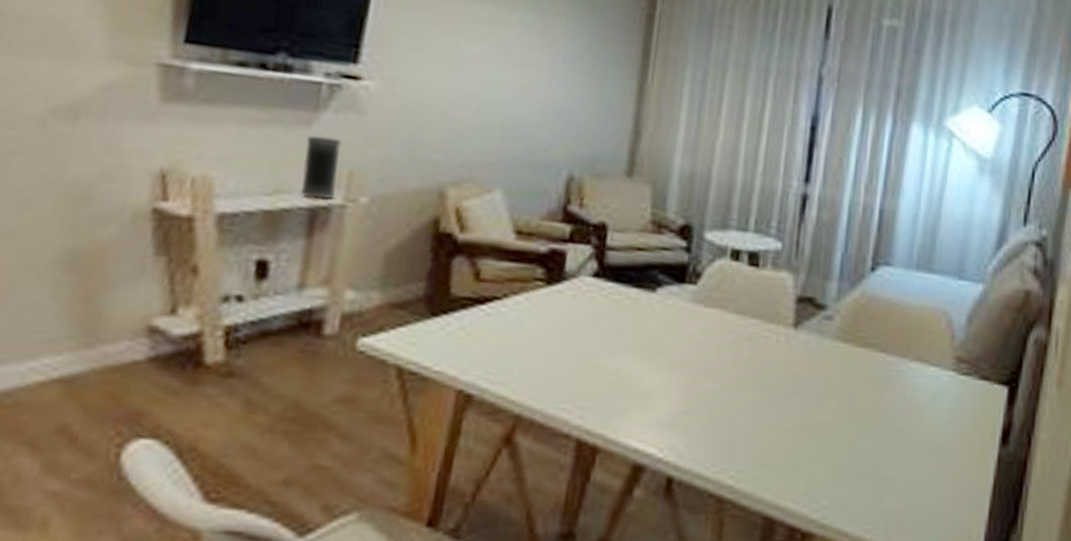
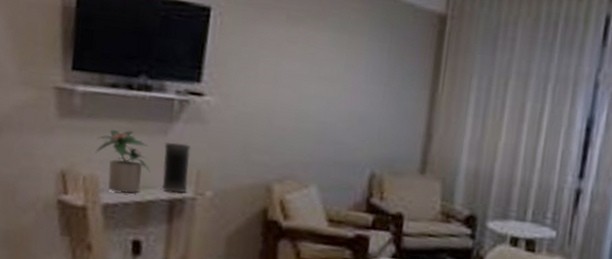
potted plant: none [210,118,286,200] -> present [95,129,150,193]

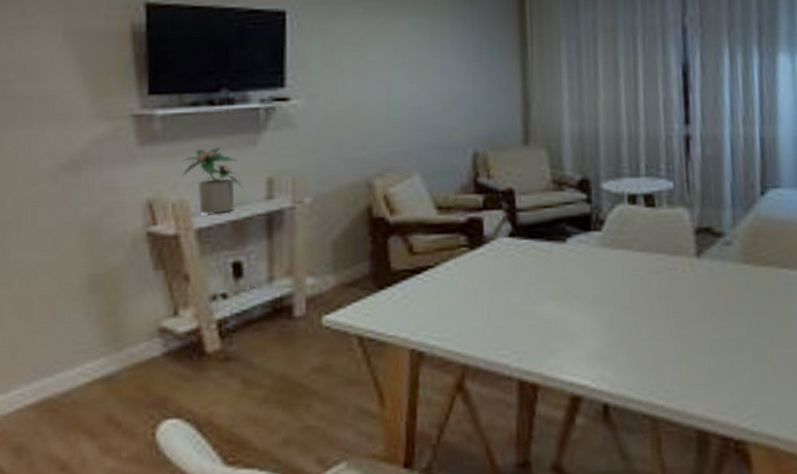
speaker: present [162,142,191,193] -> none [255,152,285,205]

